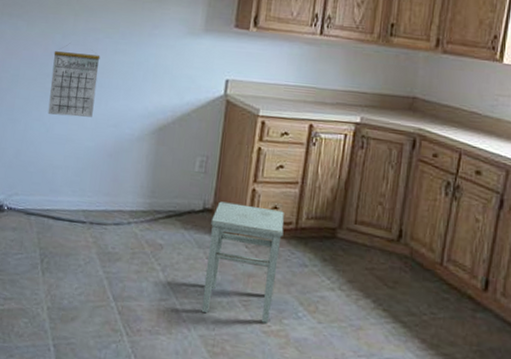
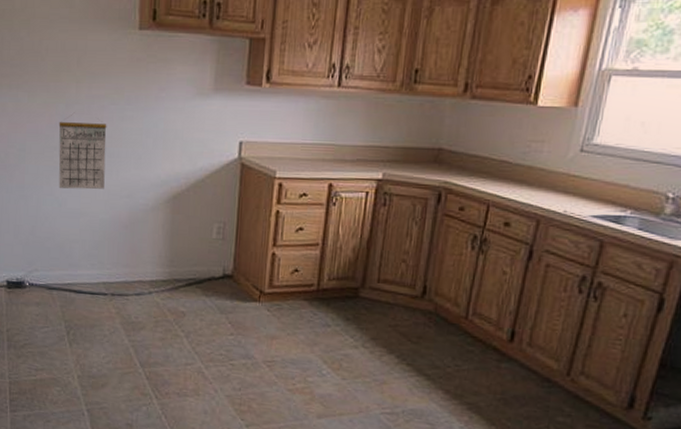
stool: present [201,201,285,324] -> none [226,267,306,382]

